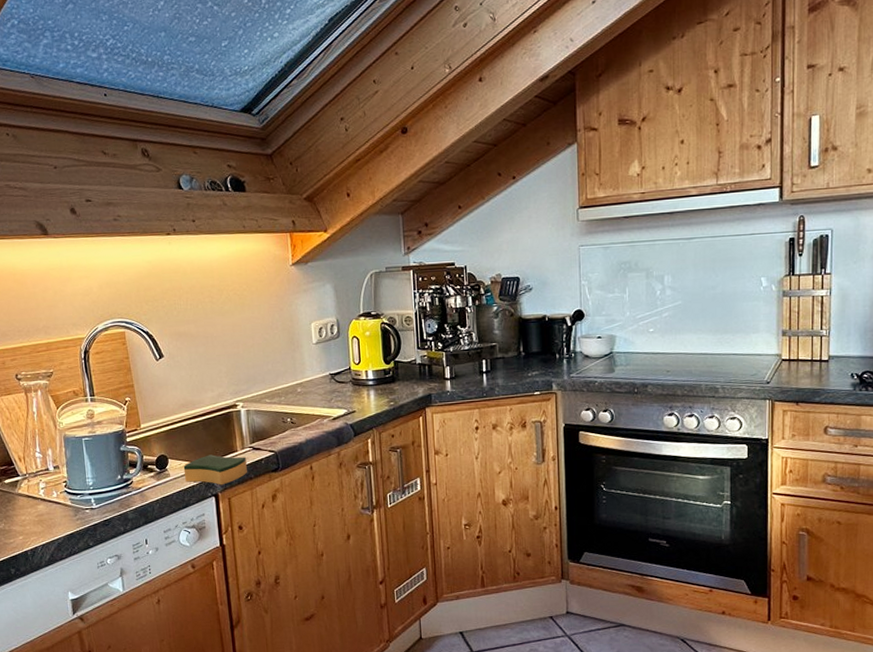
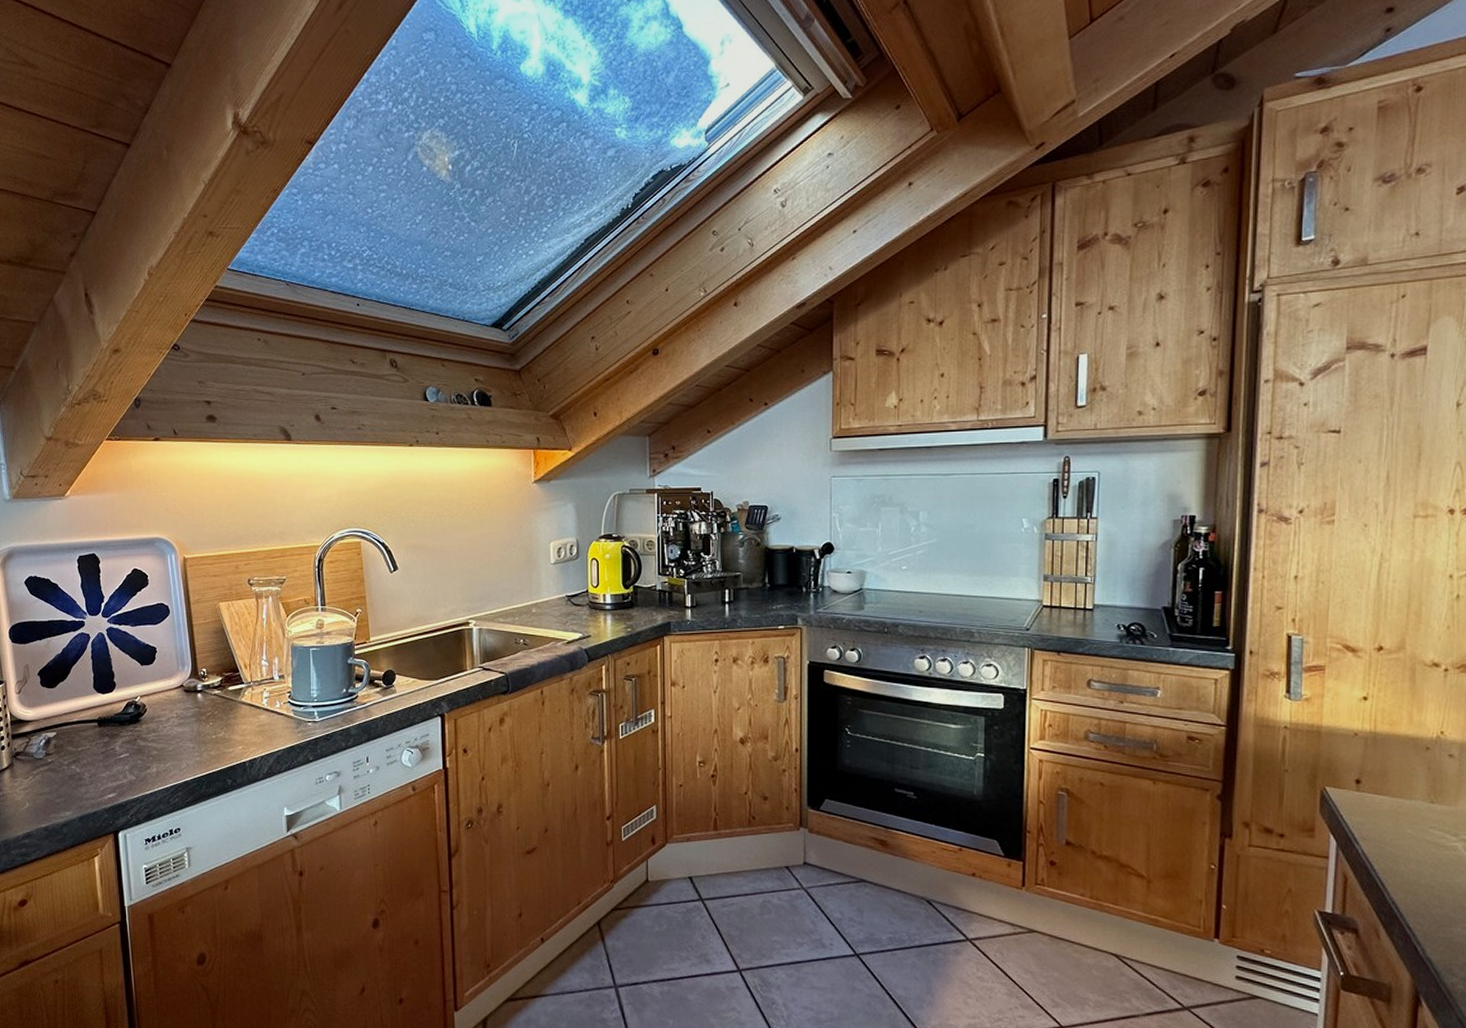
sponge: present [183,454,248,485] -> none [410,673,477,705]

